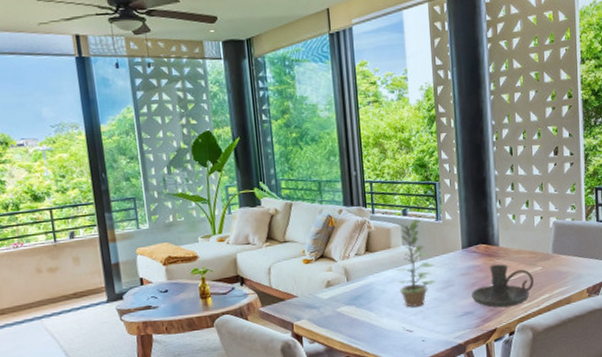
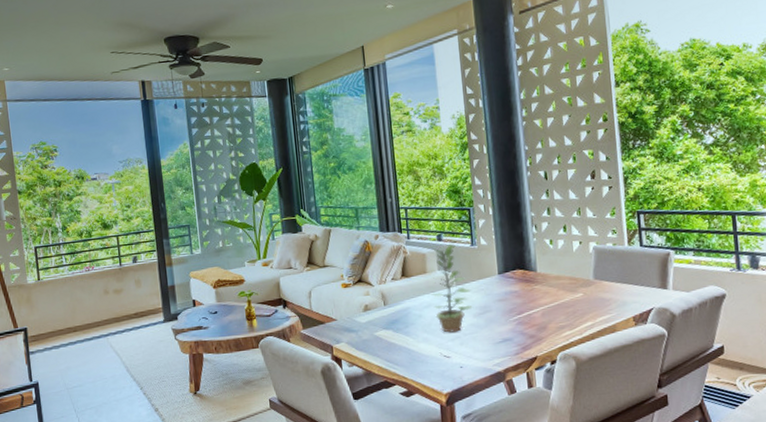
candle holder: present [472,264,534,308] -> none [510,290,575,336]

